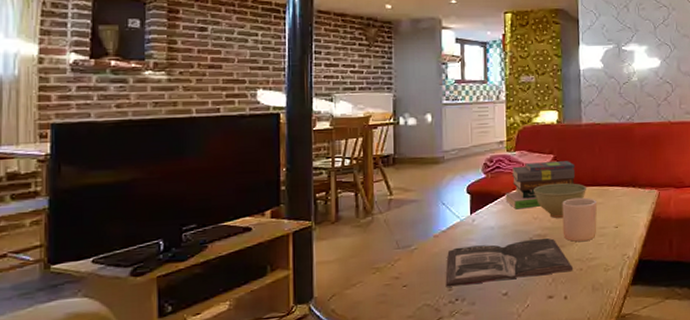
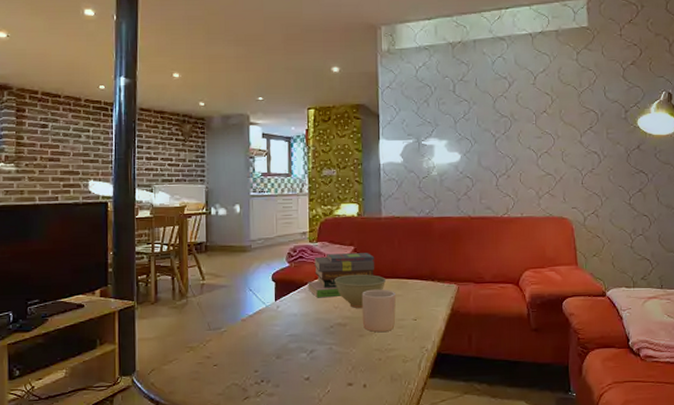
magazine: present [445,237,574,287] -> none [252,326,373,369]

